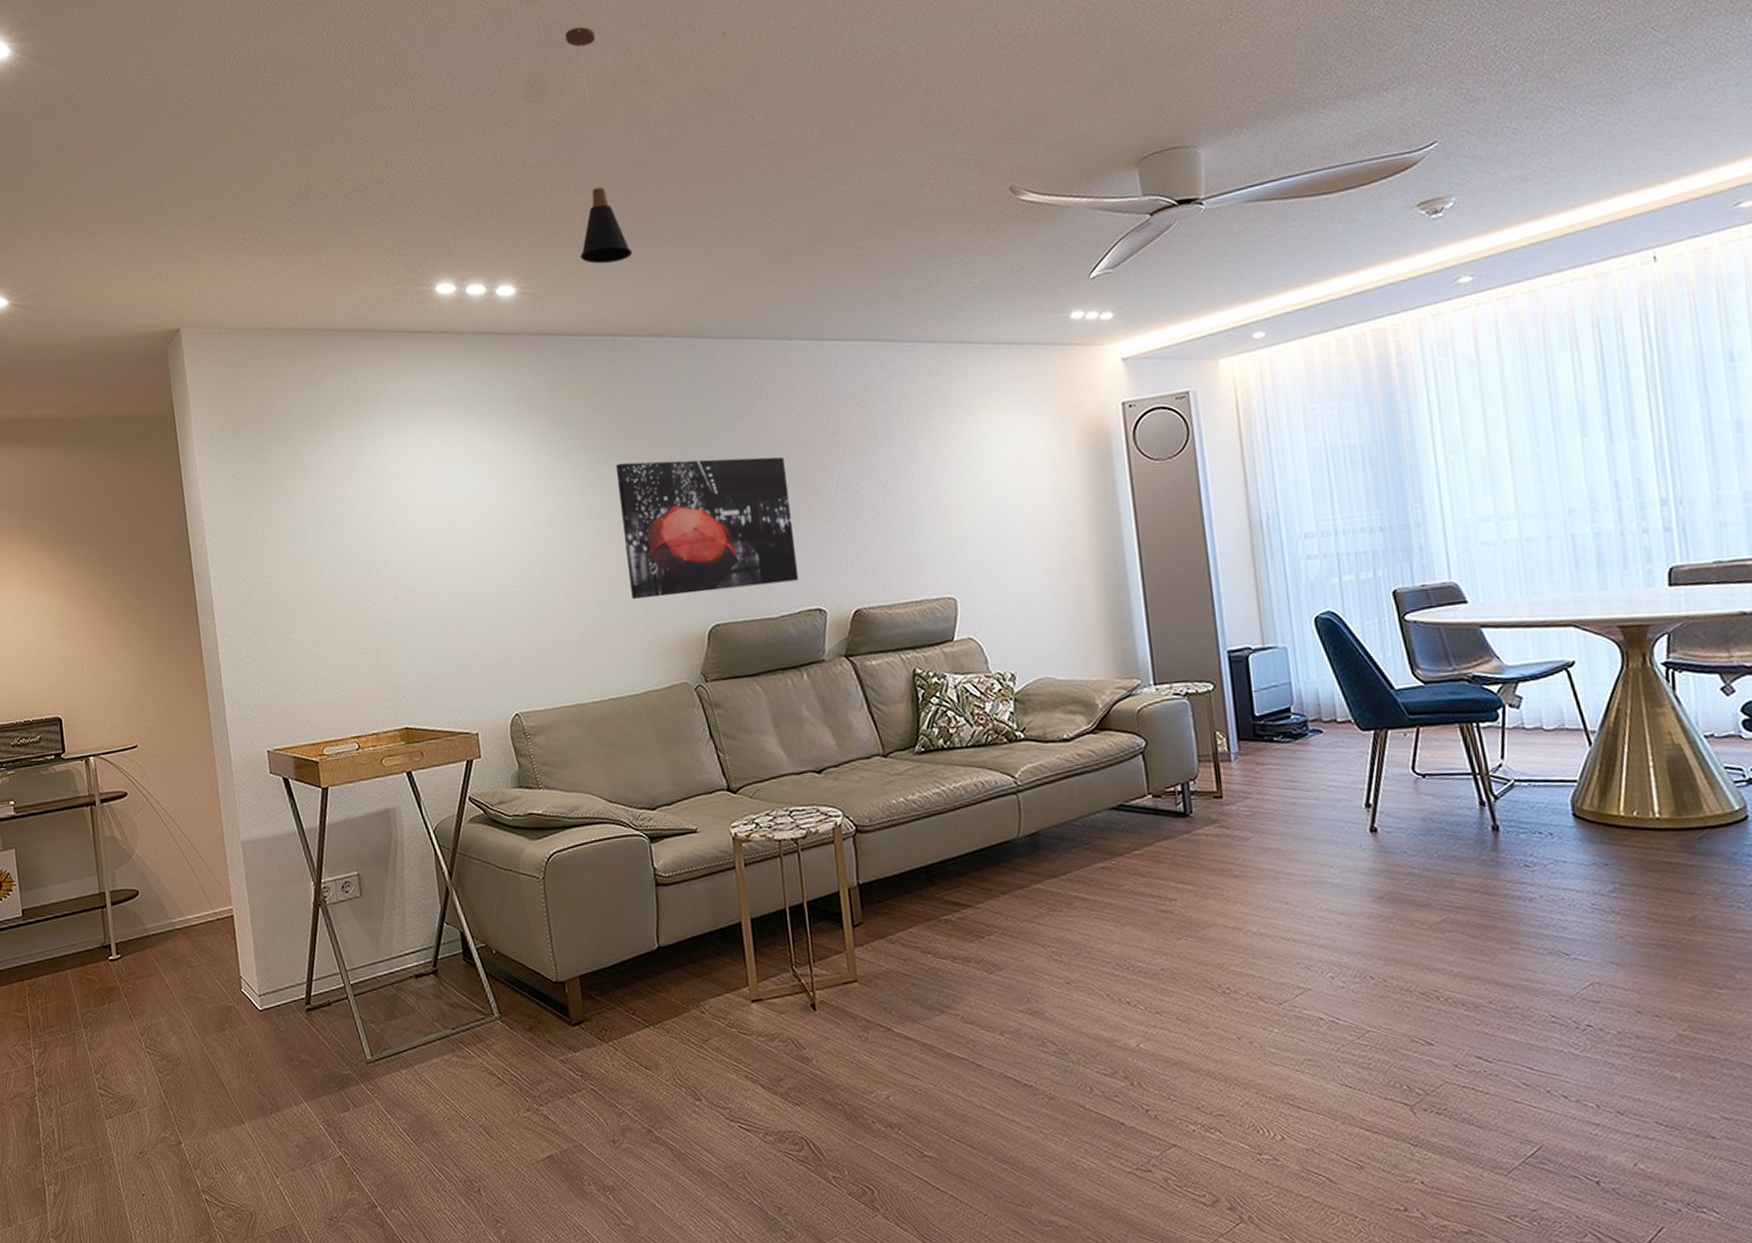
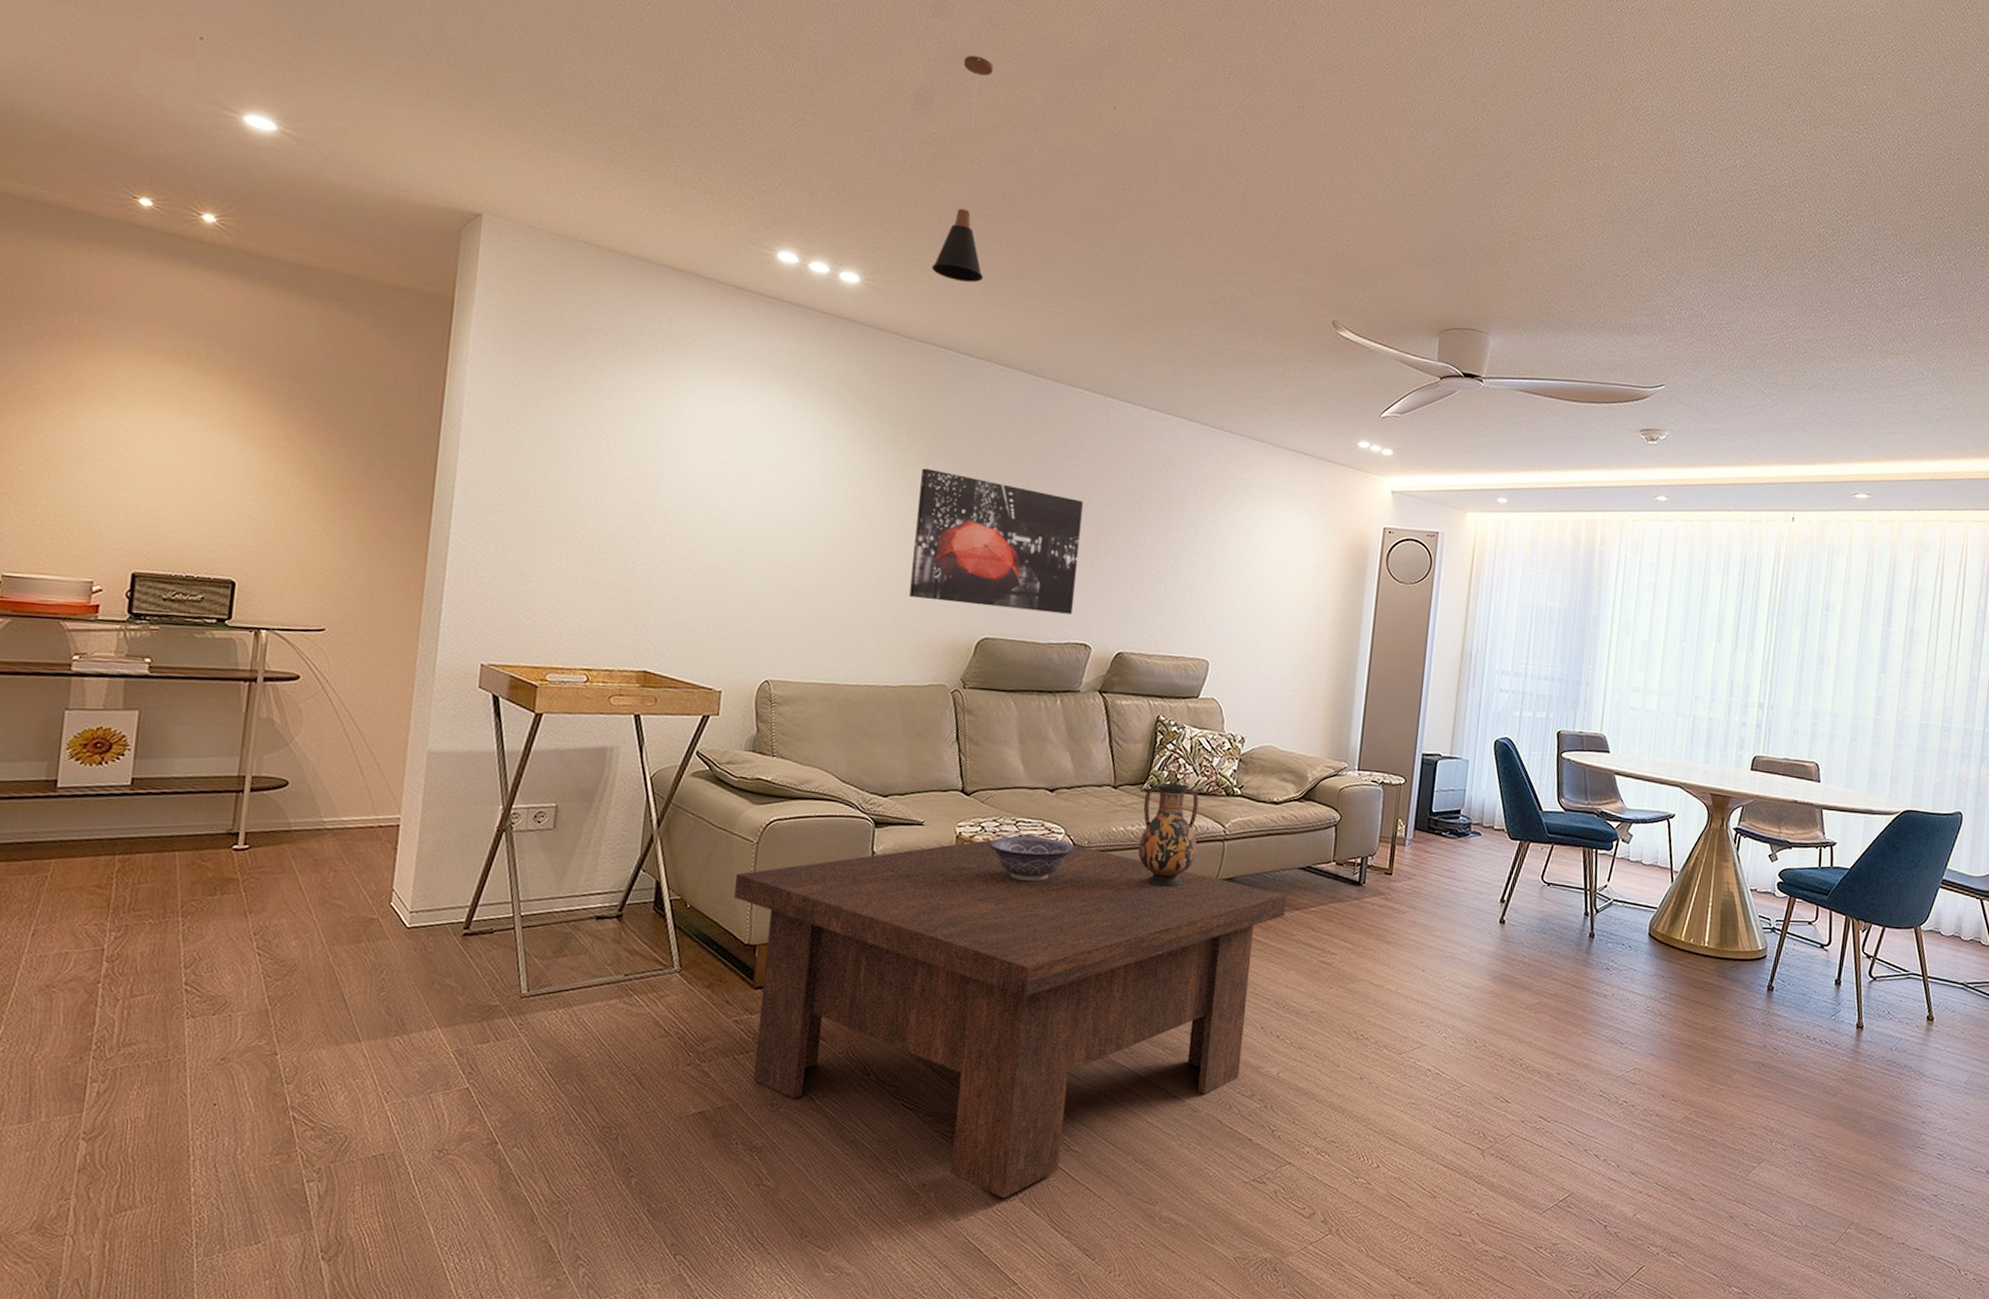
coffee table: none [530,823,1105,1216] -> present [733,834,1287,1199]
decorative bowl: none [767,822,858,874] -> present [988,836,1075,882]
vase: none [918,738,991,856] -> present [1137,782,1199,887]

